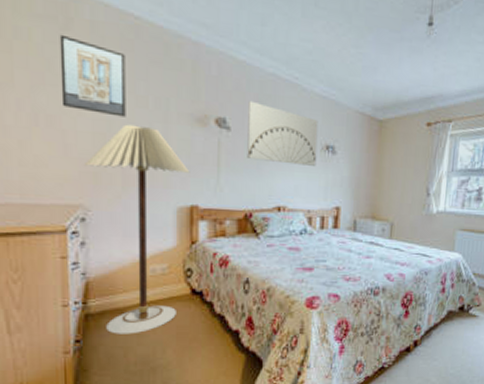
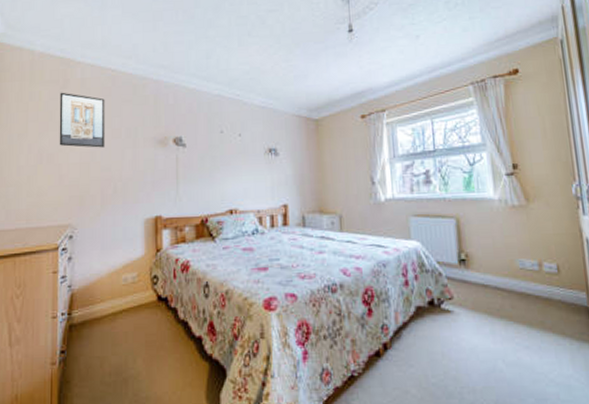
floor lamp: present [83,124,190,334] -> none [73,152,155,344]
wall art: present [247,100,319,166] -> none [200,119,262,170]

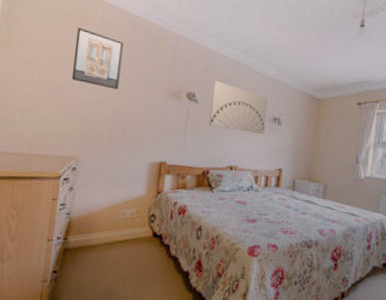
wall art: none [200,119,262,170] -> present [209,80,269,134]

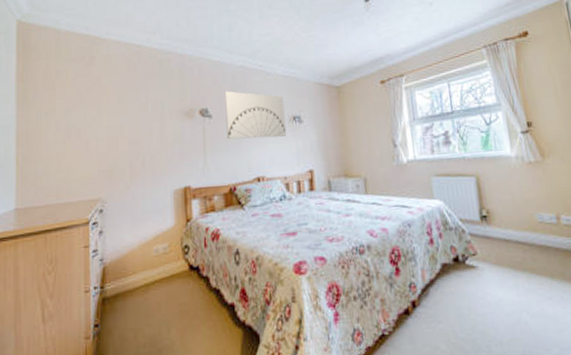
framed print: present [71,27,124,90] -> none [86,69,132,123]

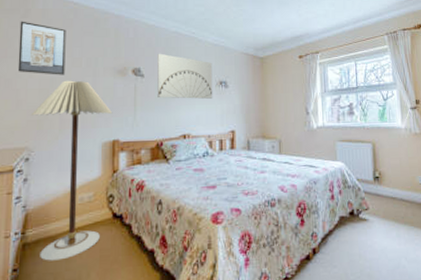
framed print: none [86,69,132,123] -> present [17,21,66,75]
floor lamp: none [102,126,183,316] -> present [30,80,113,261]

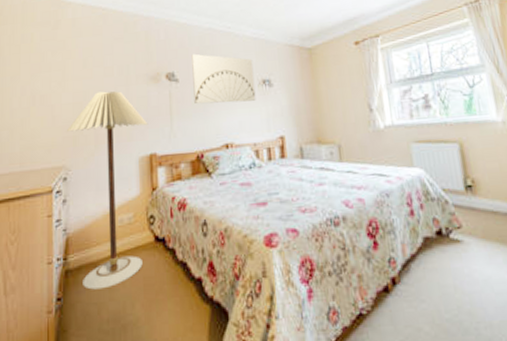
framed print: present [17,21,66,75] -> none [51,33,97,87]

